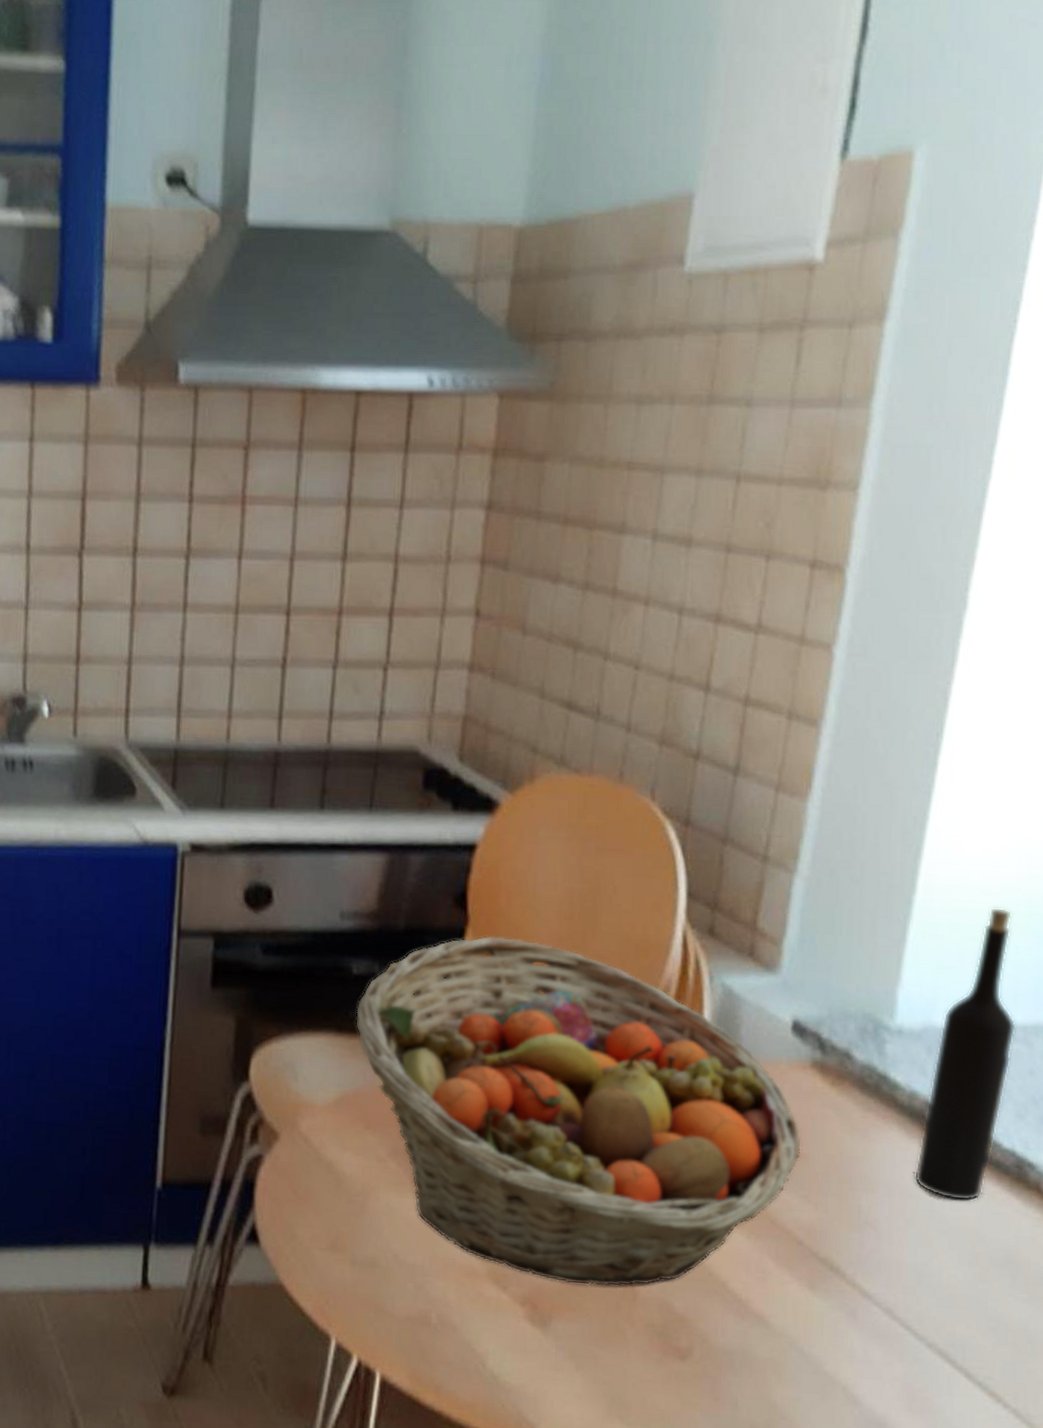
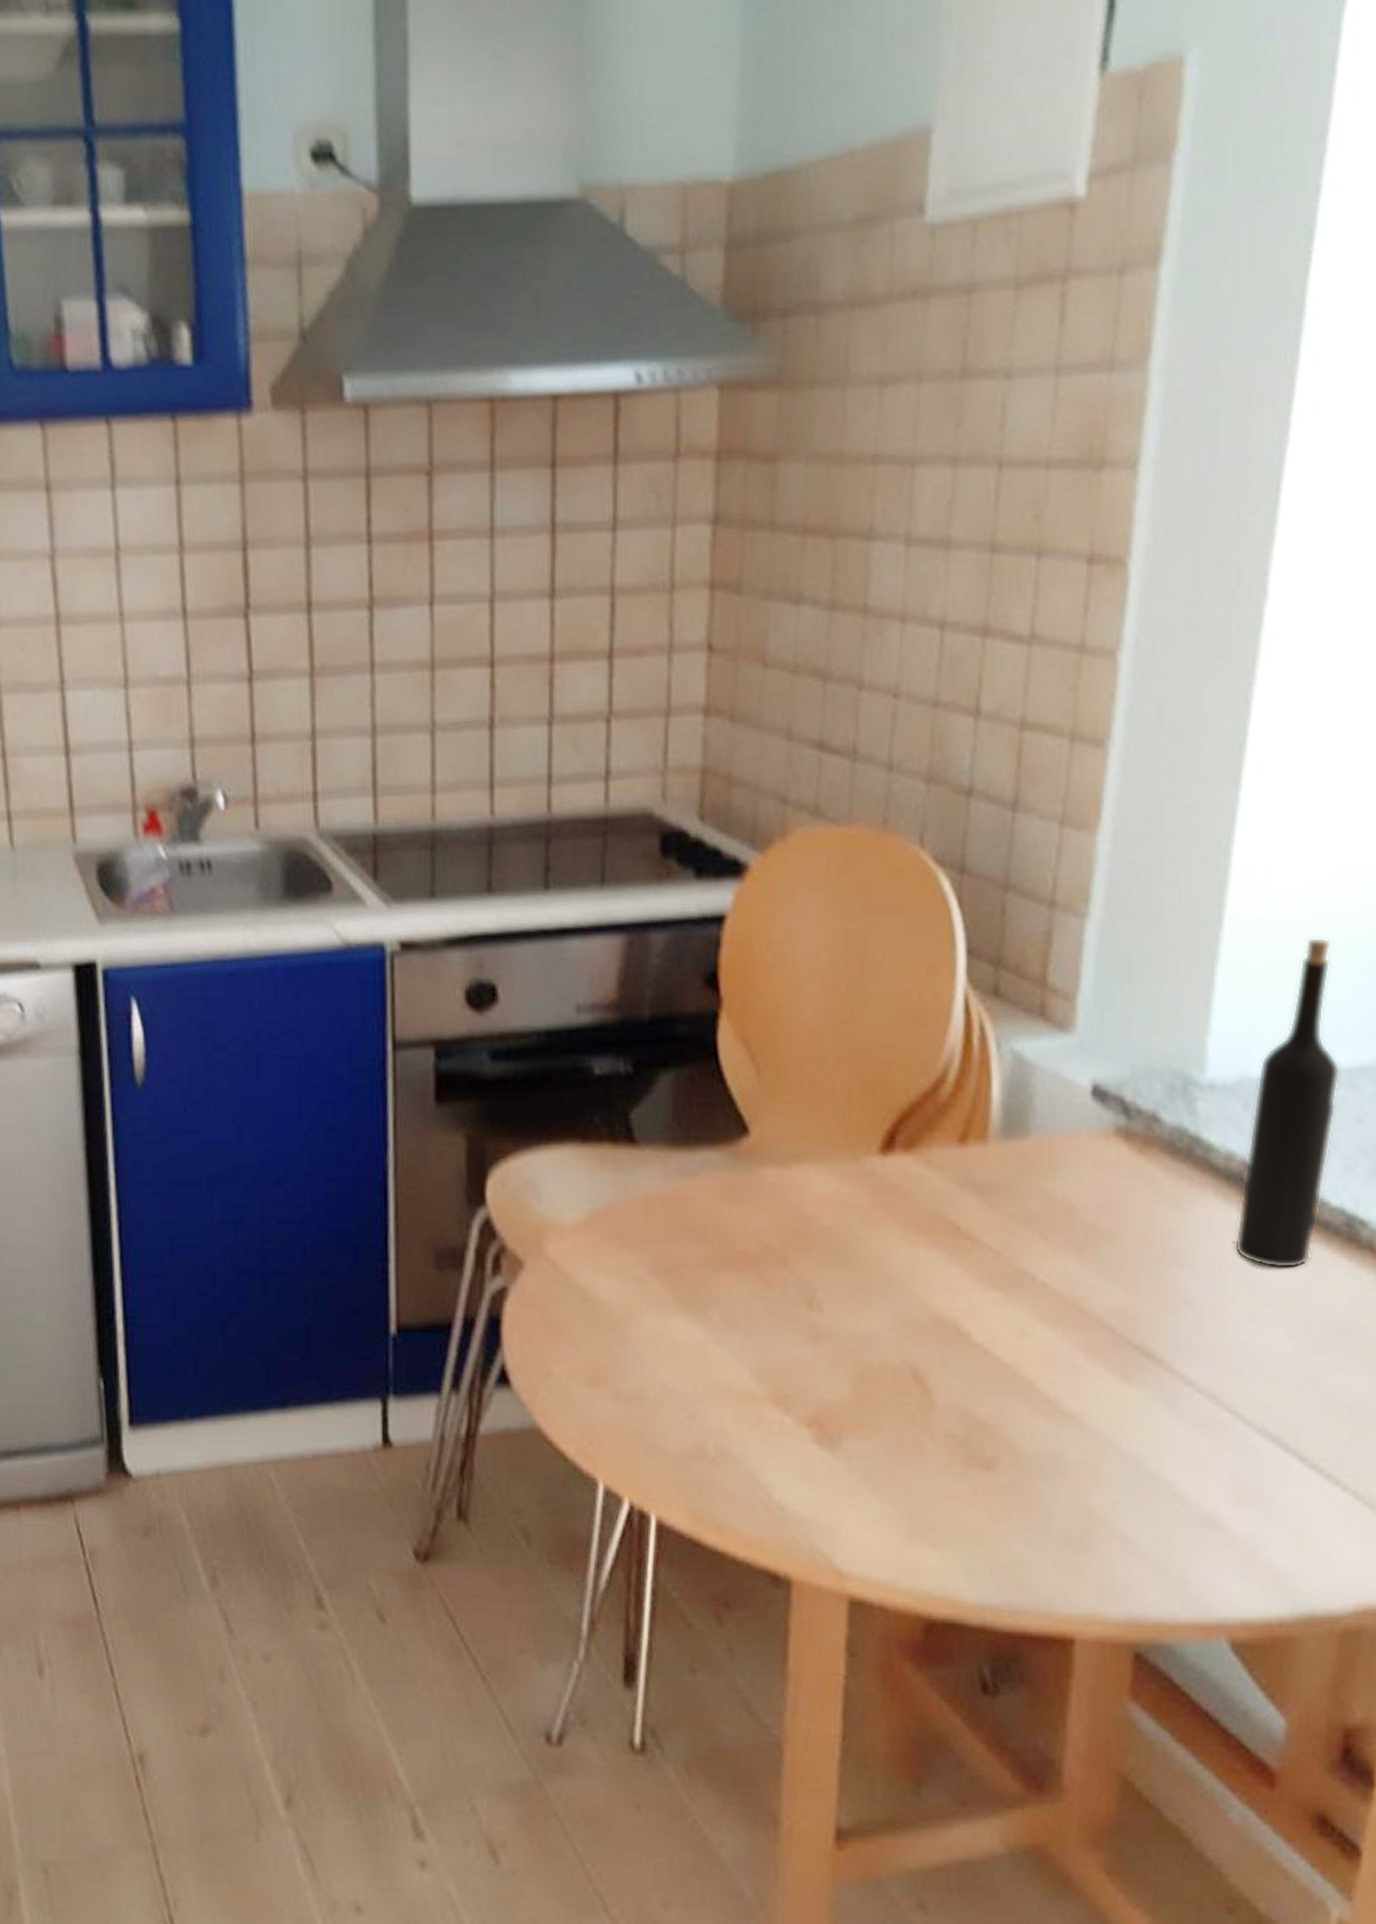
fruit basket: present [356,936,801,1286] -> none [602,1017,1108,1398]

